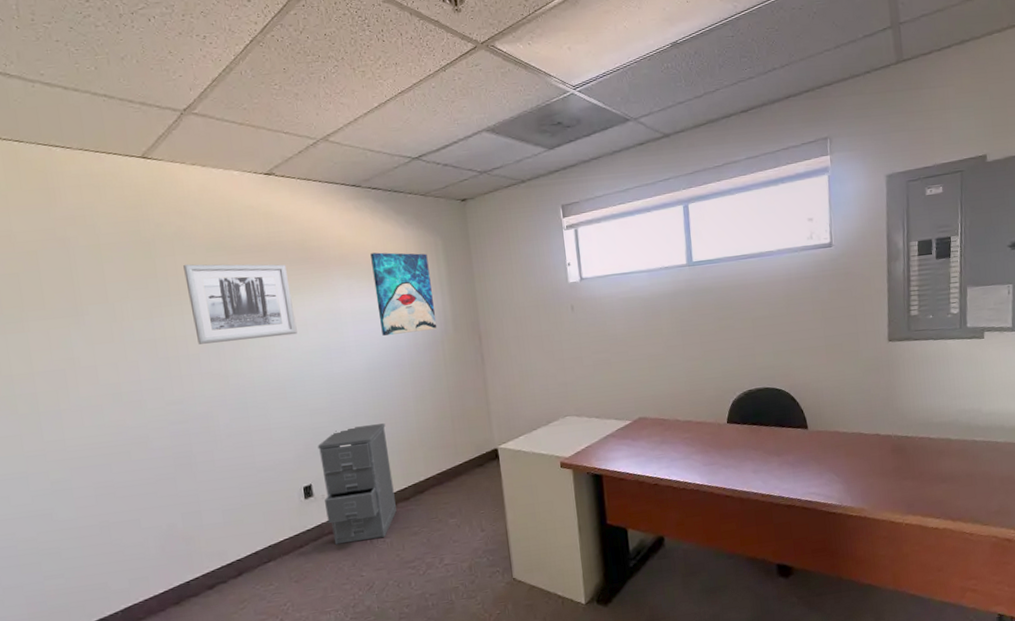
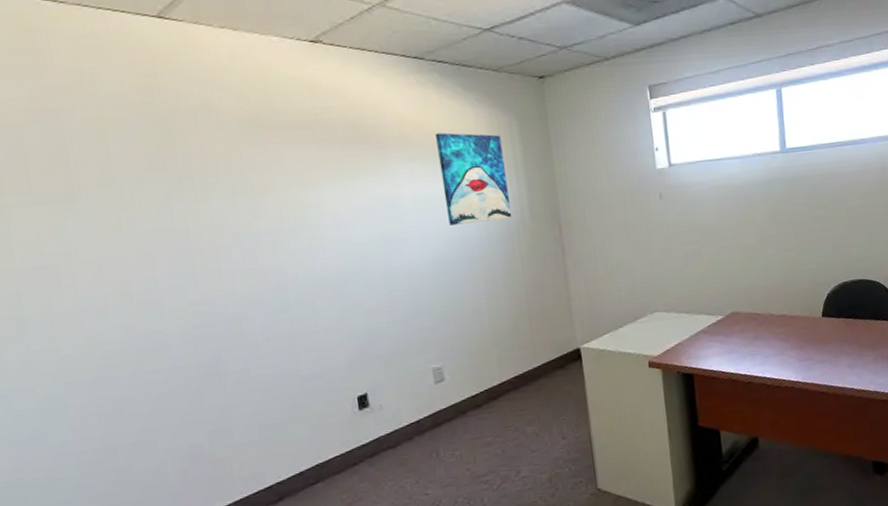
wall art: present [183,264,298,344] -> none [210,142,350,235]
filing cabinet: present [317,423,397,545] -> none [374,323,467,460]

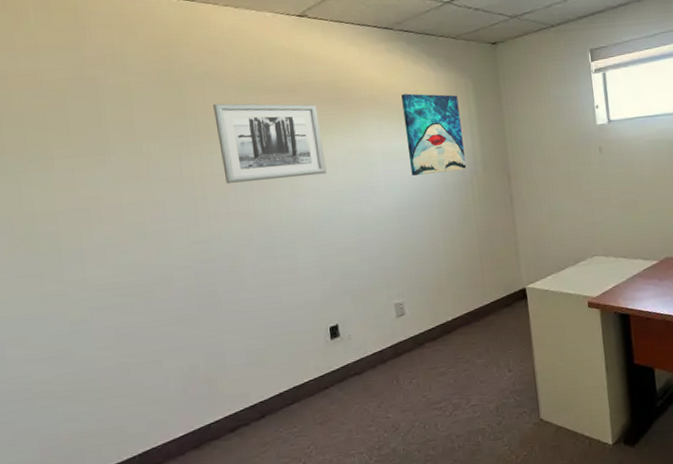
wall art: none [210,142,350,235] -> present [213,103,327,184]

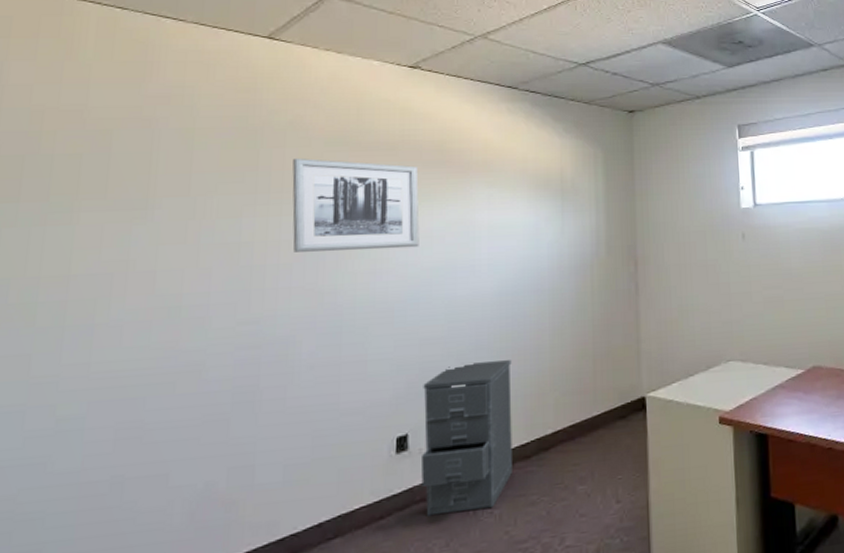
filing cabinet: none [345,263,424,386] -> present [421,360,512,516]
wall art: present [401,93,466,176] -> none [519,160,586,255]

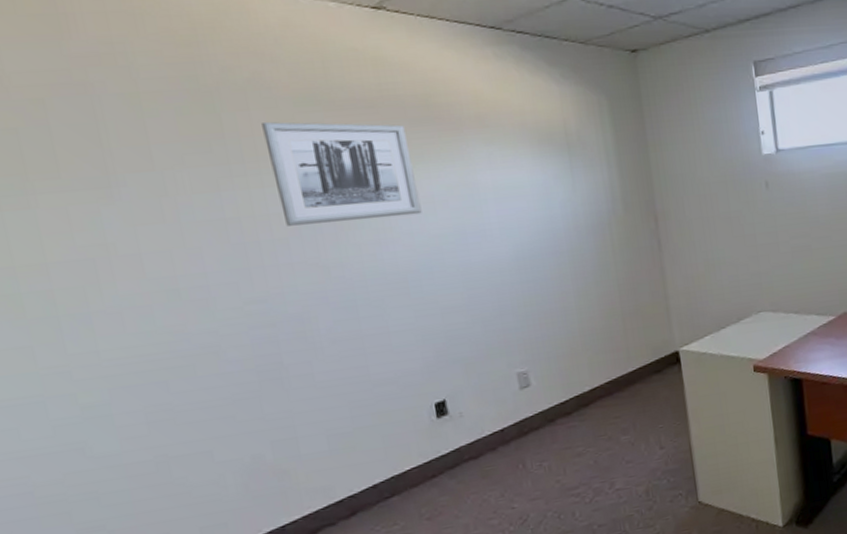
filing cabinet: present [421,360,512,516] -> none [452,323,555,472]

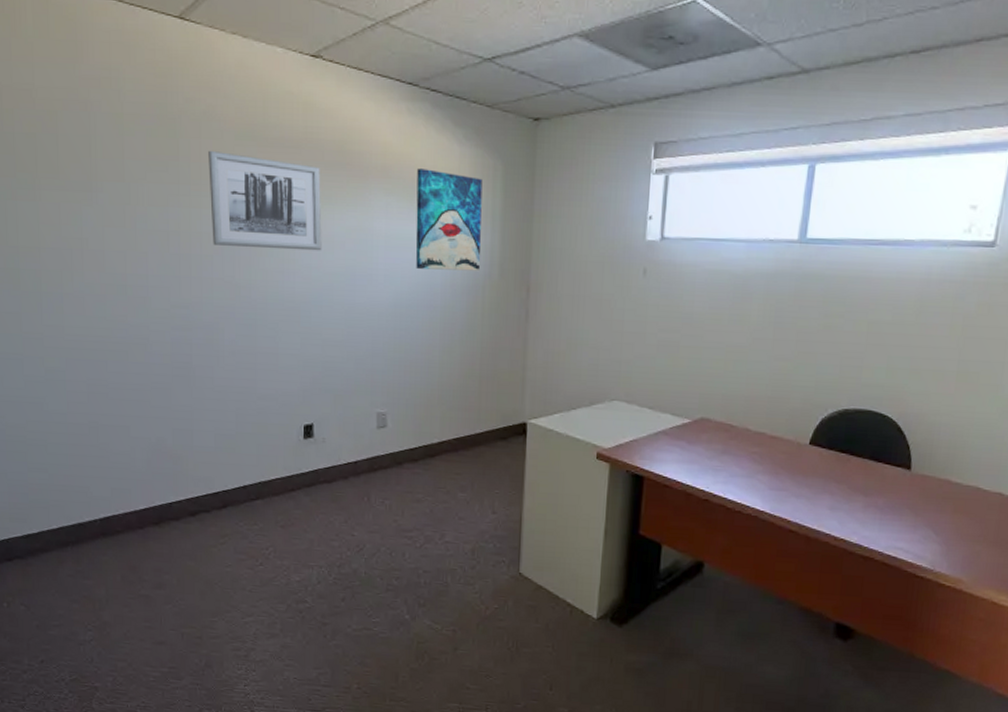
wall art: none [516,112,602,216] -> present [415,168,483,271]

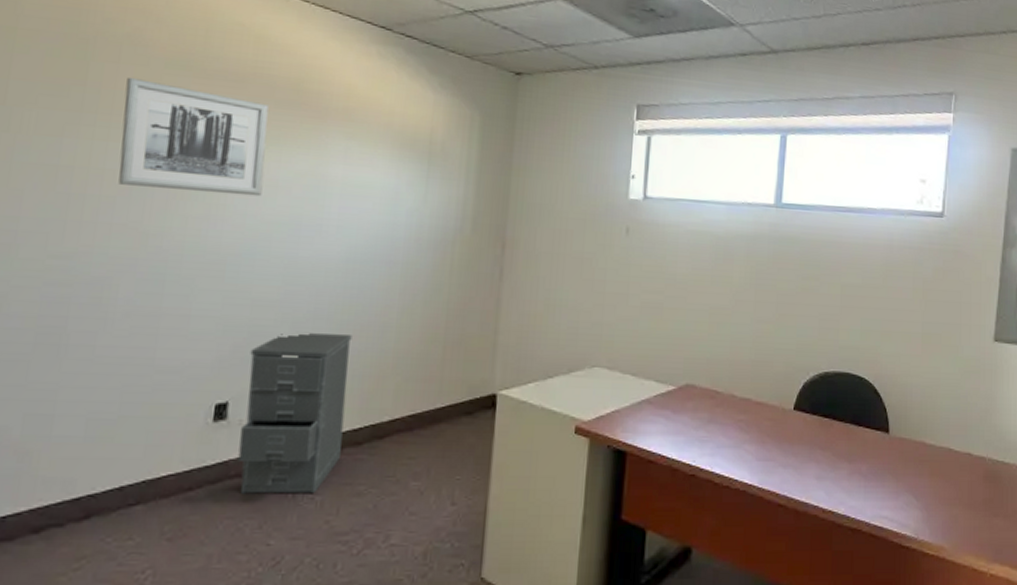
filing cabinet: none [325,368,404,499] -> present [238,333,352,494]
wall art: present [415,168,483,271] -> none [376,113,458,225]

